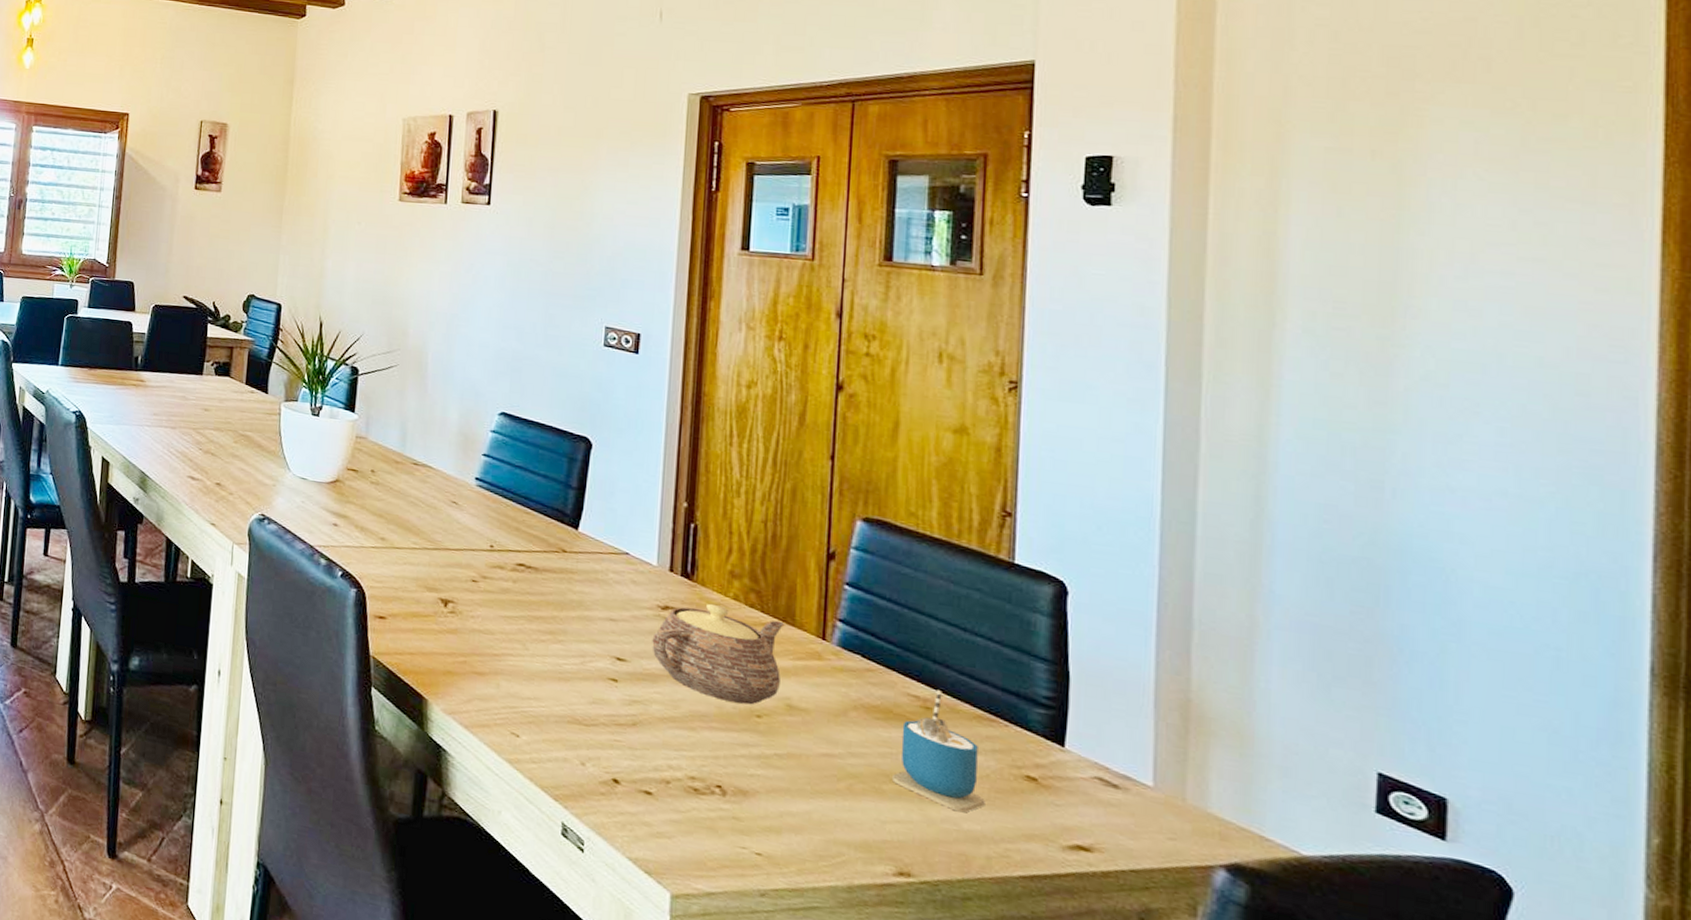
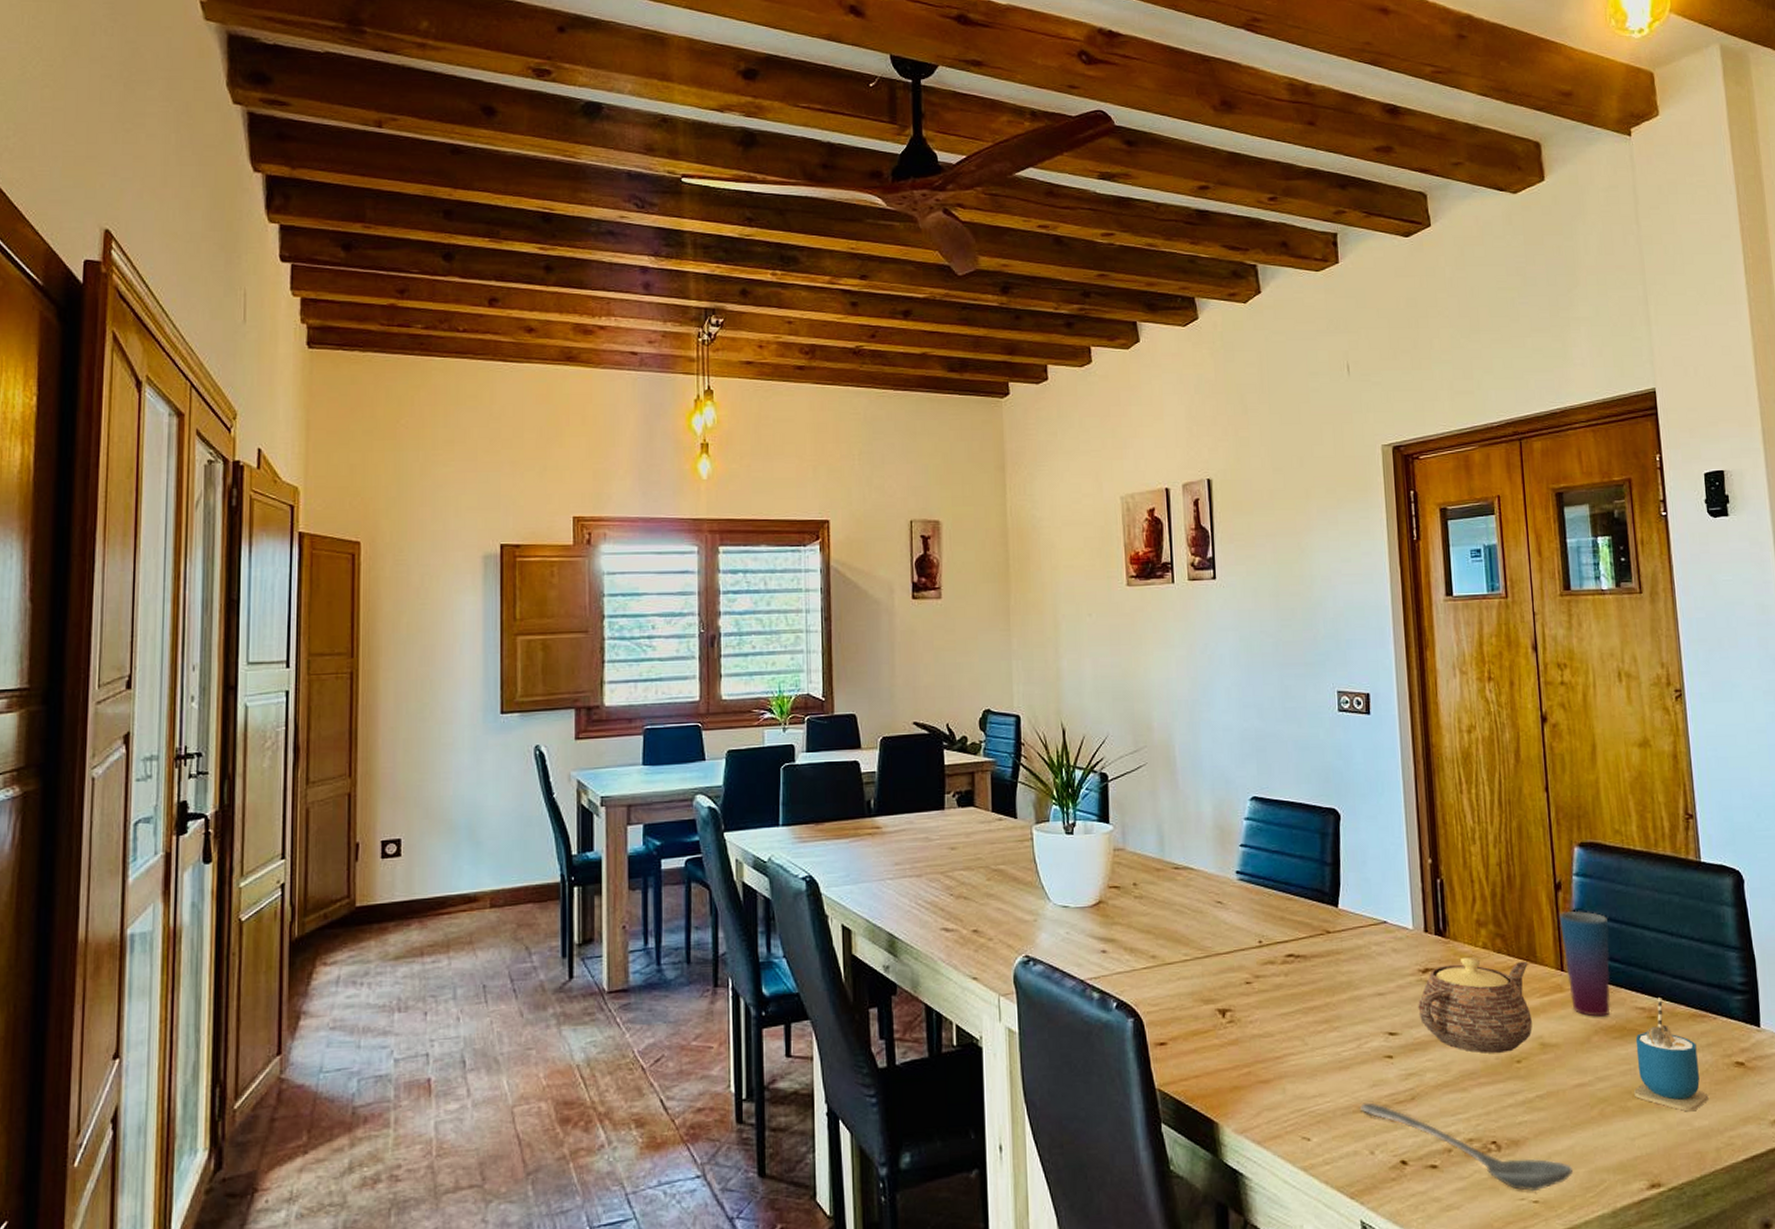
stirrer: none [576,716,808,845] -> present [1360,1102,1574,1192]
cup: none [827,581,887,695] -> present [1559,910,1611,1017]

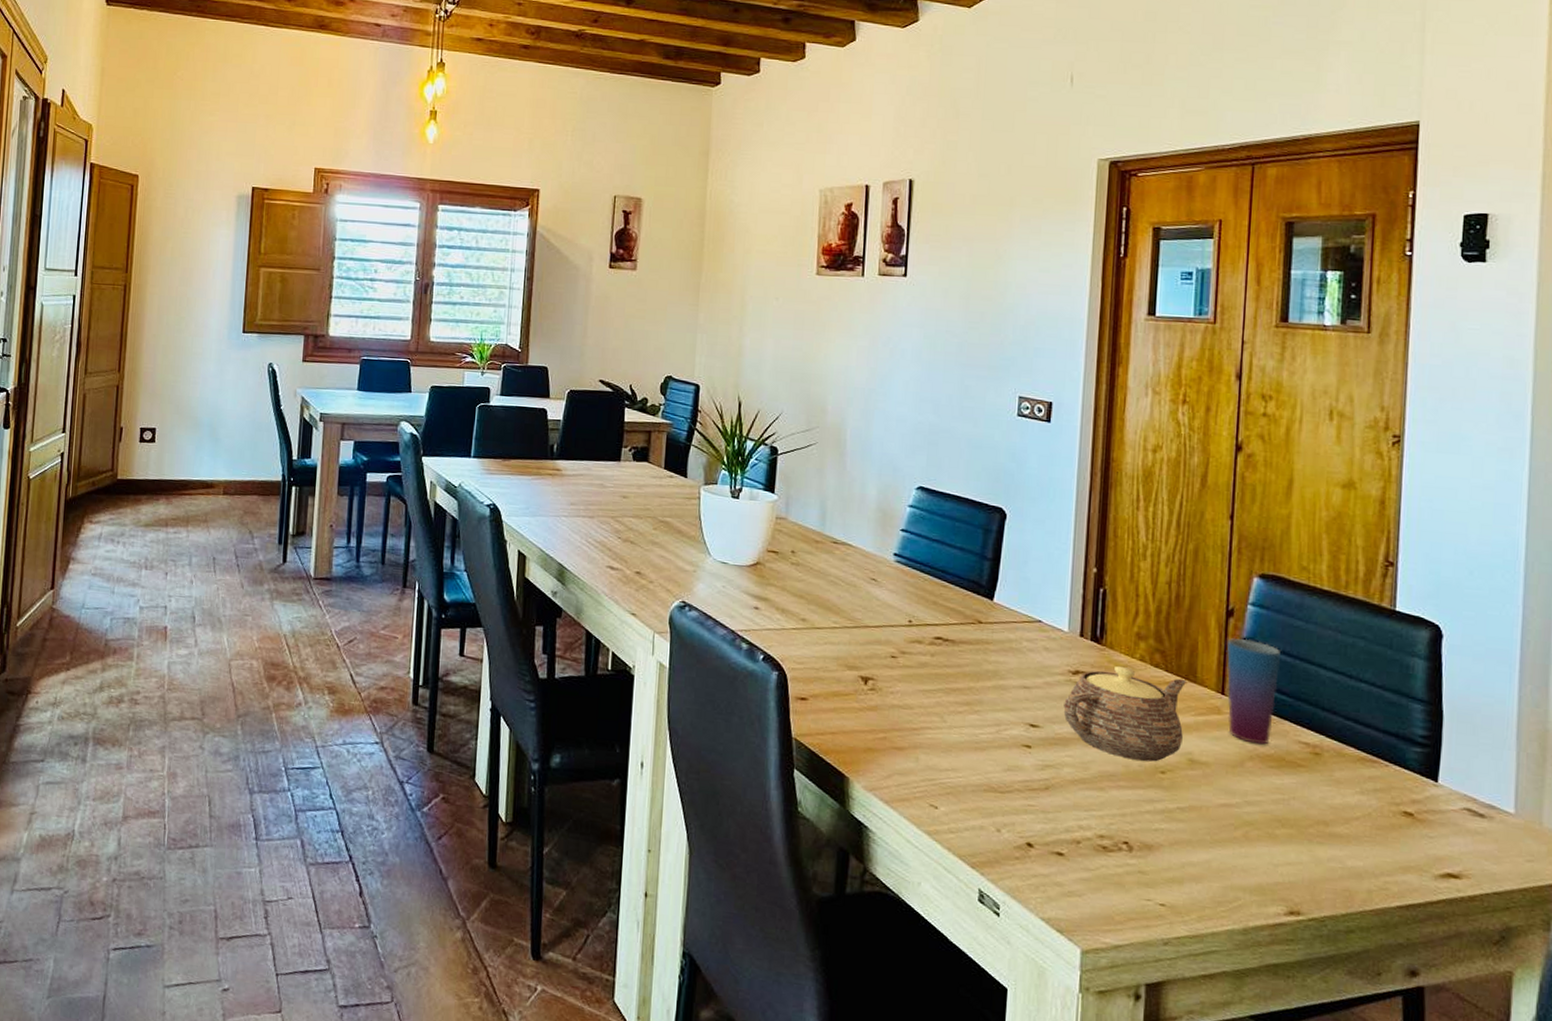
stirrer: present [1360,1102,1574,1192] -> none [992,784,1207,895]
cup: present [1633,997,1709,1112] -> none [1283,736,1367,851]

